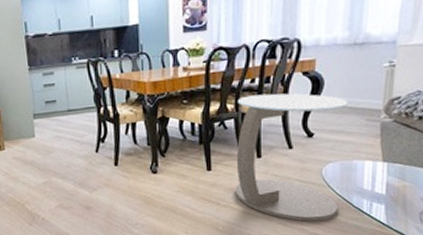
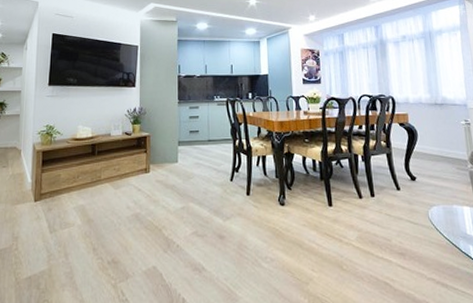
side table: present [235,93,348,222] -> none [349,139,449,266]

